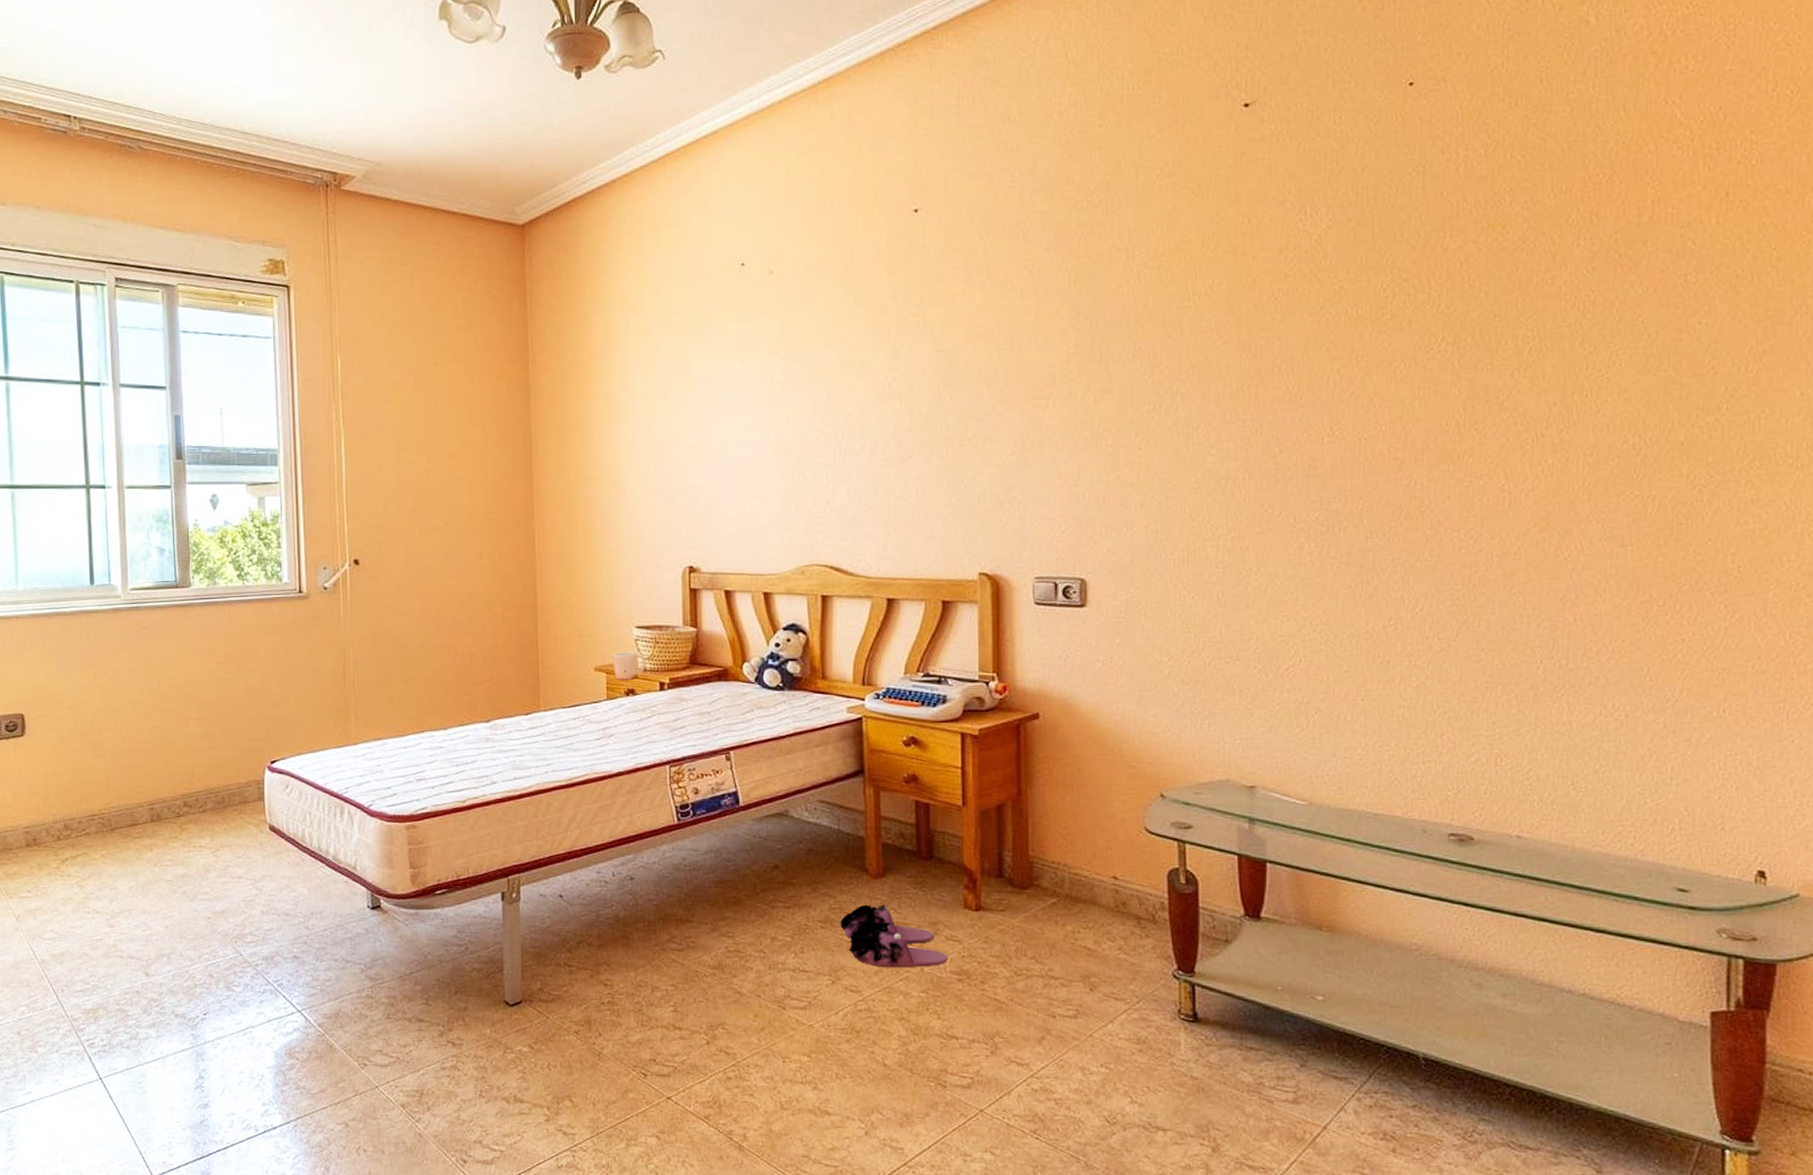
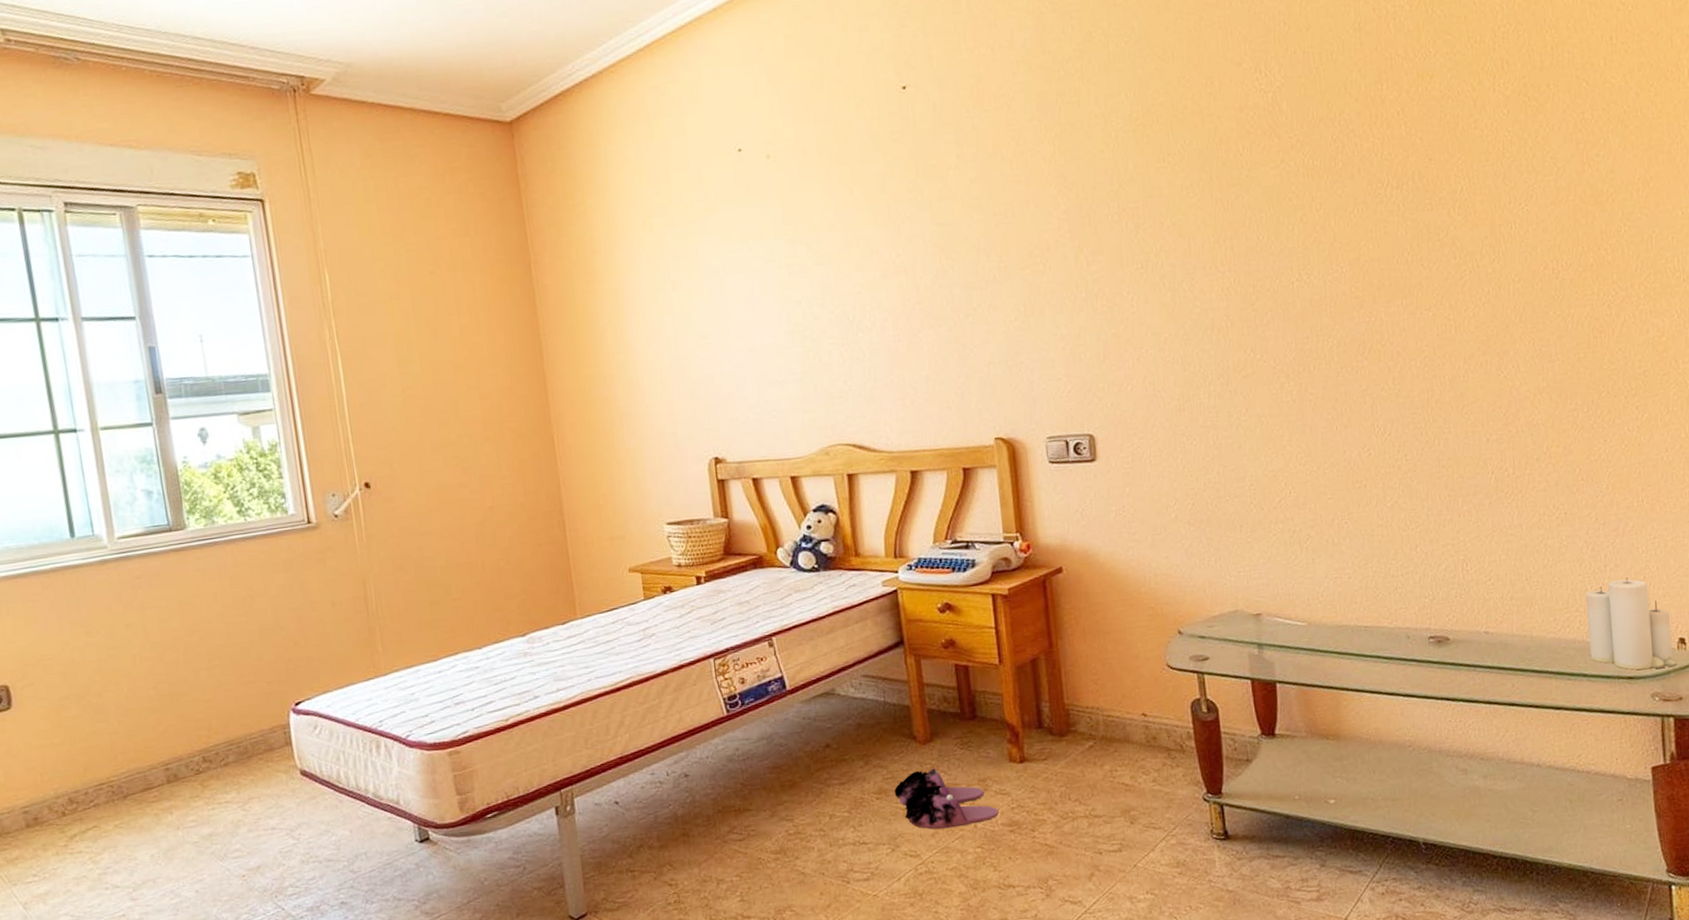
mug: present [612,651,646,680] -> none [645,548,681,579]
candle: none [1643,795,1753,903] -> present [1585,577,1677,670]

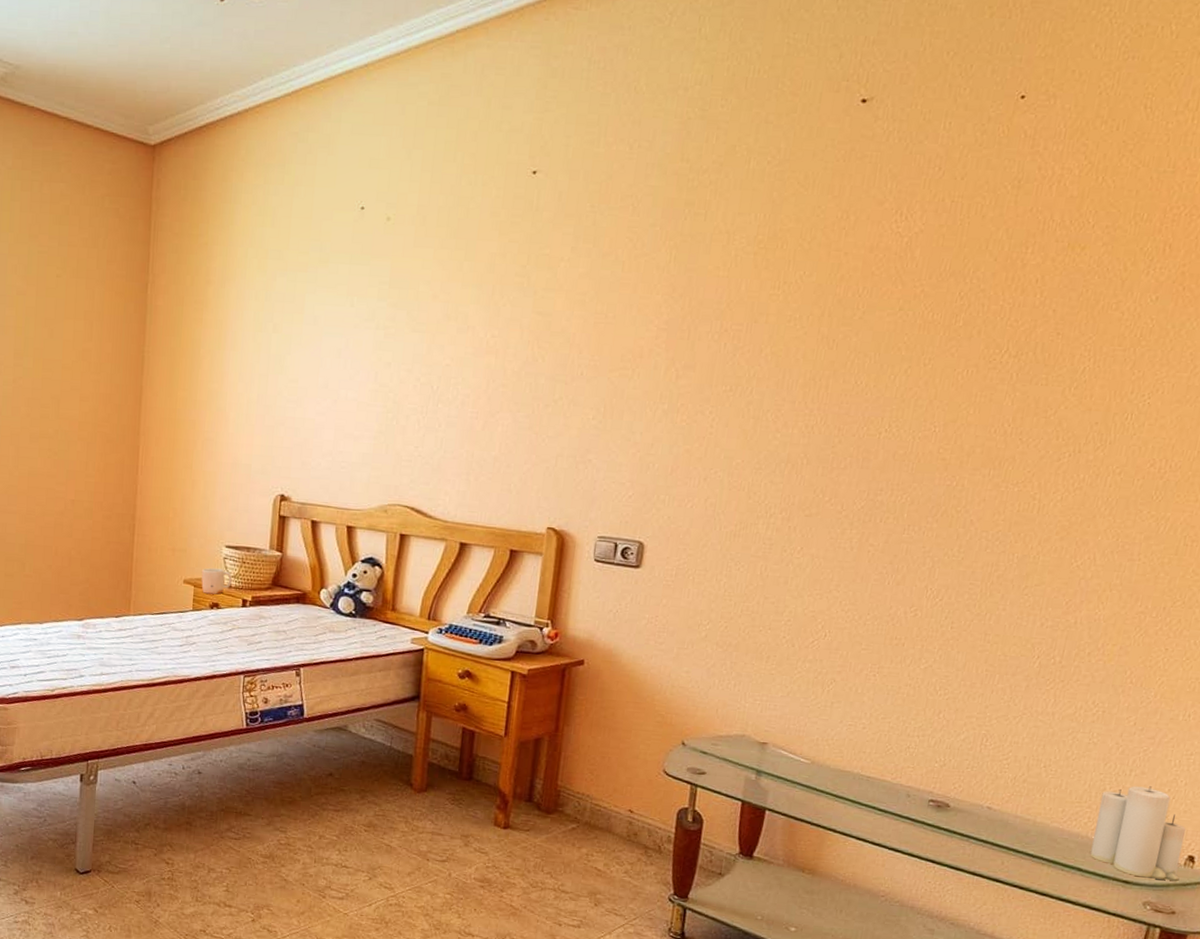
mug: none [645,548,681,579] -> present [201,567,232,595]
slippers: present [894,768,1000,830] -> none [382,814,475,873]

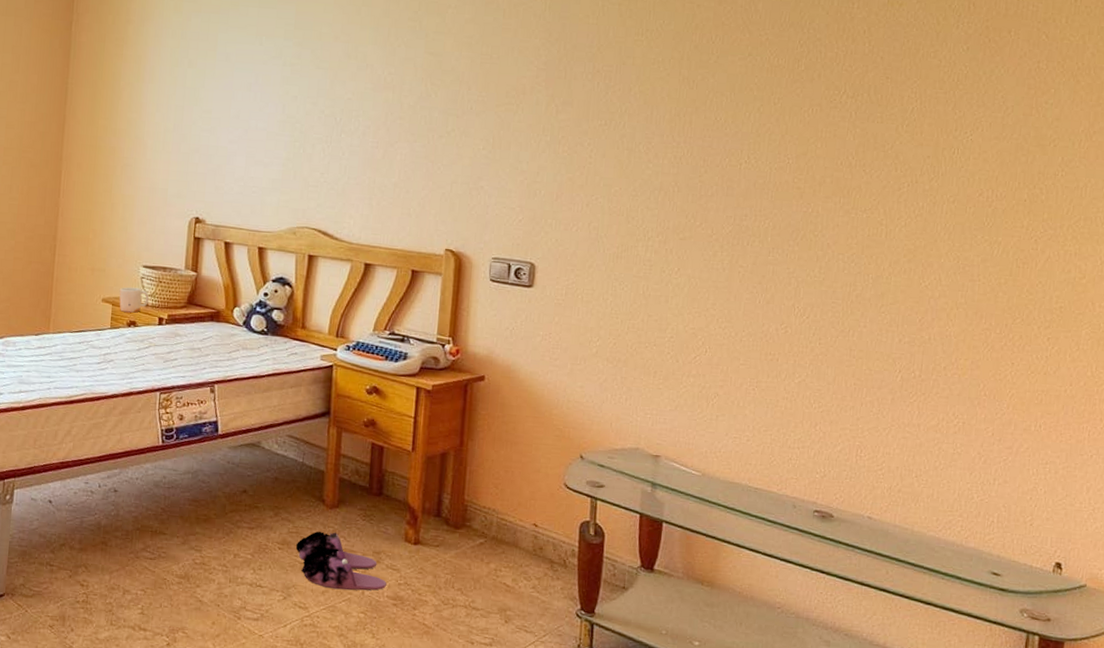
slippers: none [382,814,475,873] -> present [295,531,387,591]
candle: present [1089,786,1186,882] -> none [965,494,1051,589]

